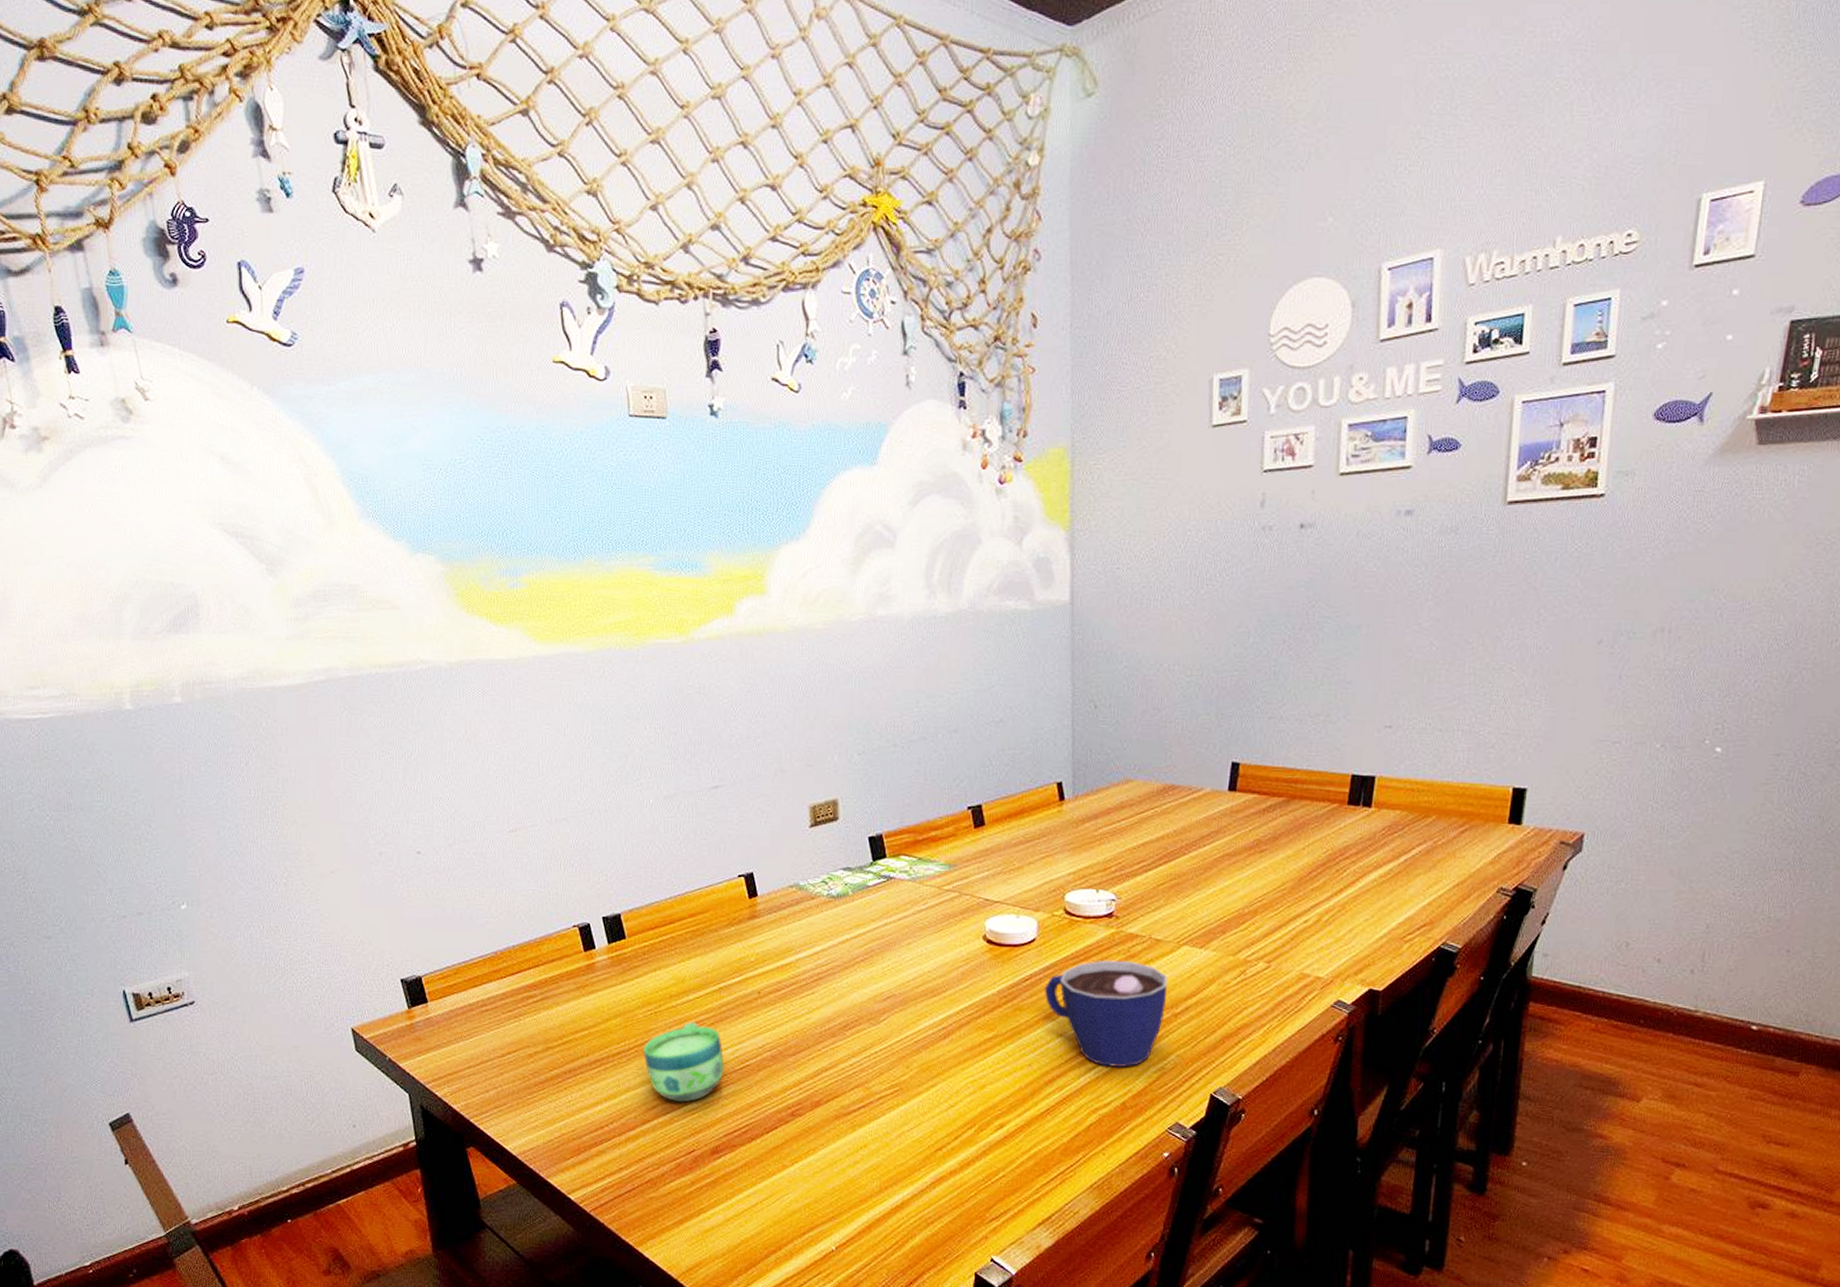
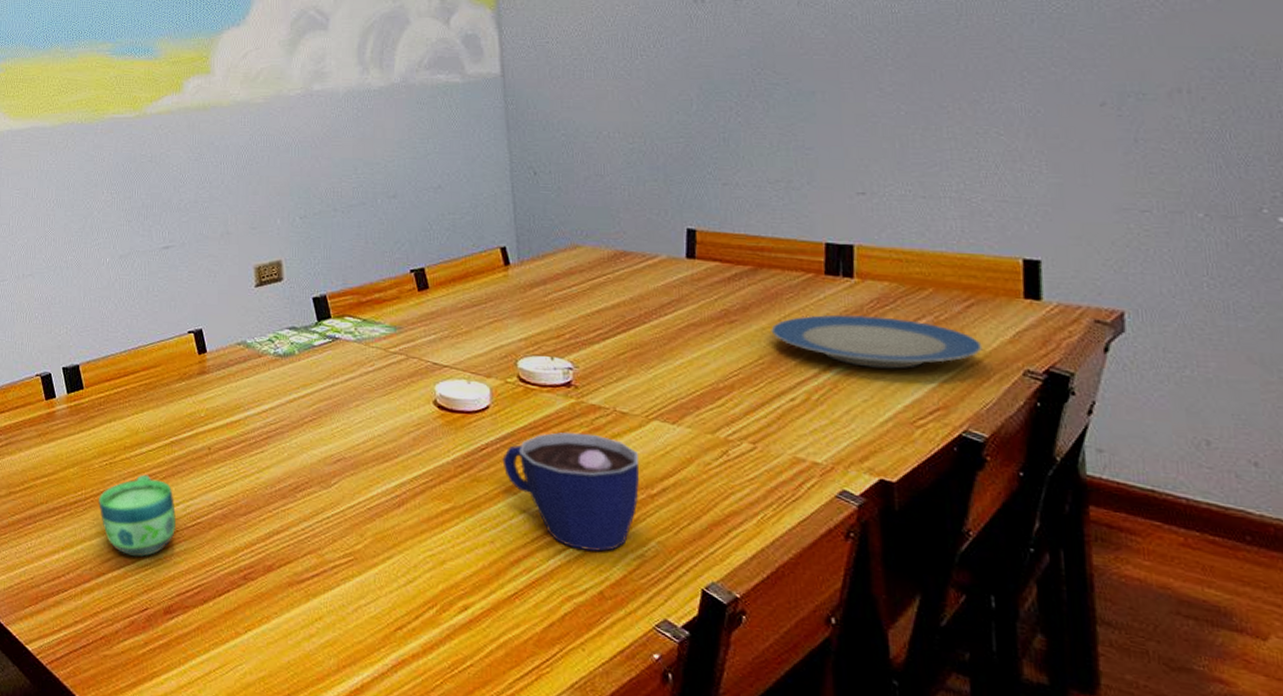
plate: none [1295,841,1469,890] -> present [771,314,983,369]

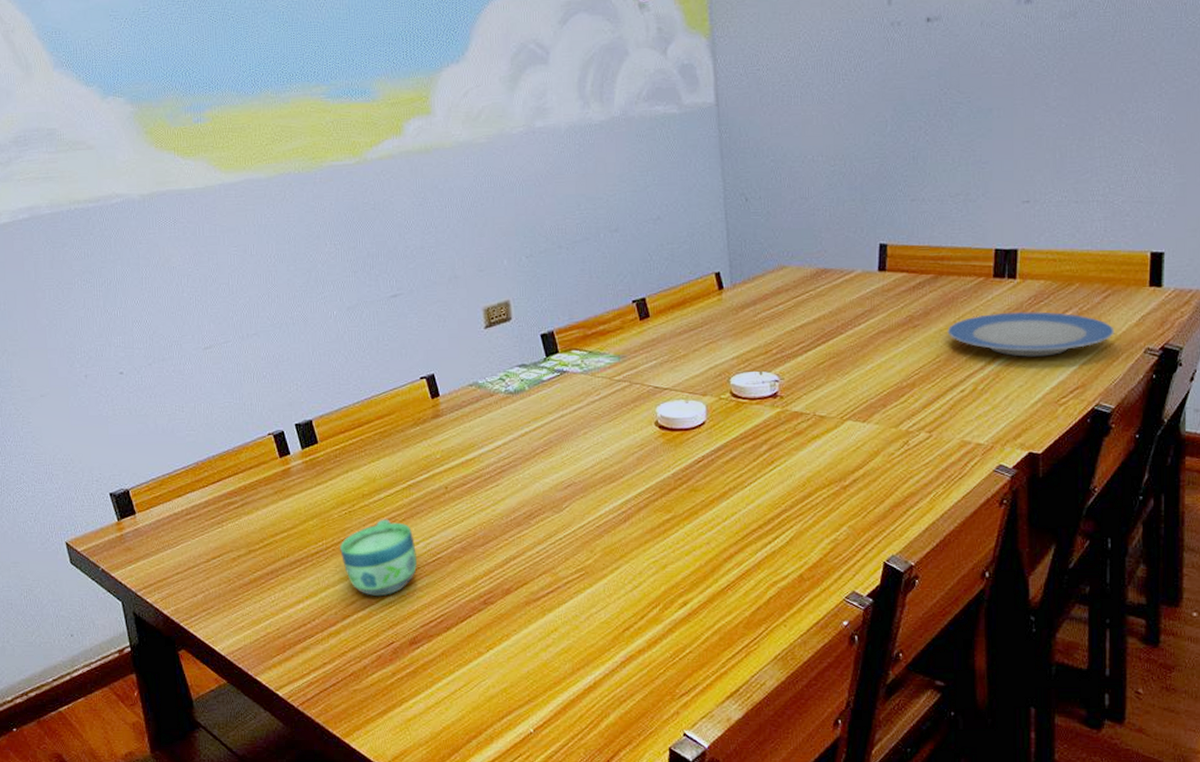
cup: present [502,431,640,552] -> none [717,438,835,542]

